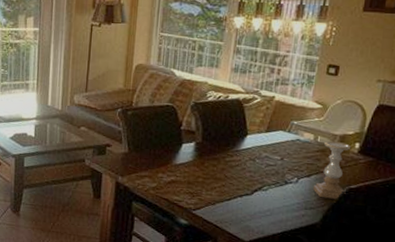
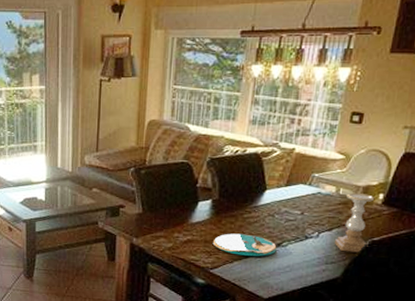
plate: none [195,175,258,200] -> present [212,233,277,257]

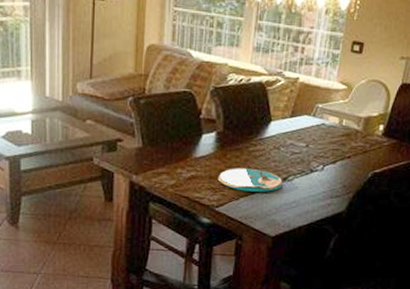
candle holder: present [335,192,375,253] -> none [339,123,376,185]

